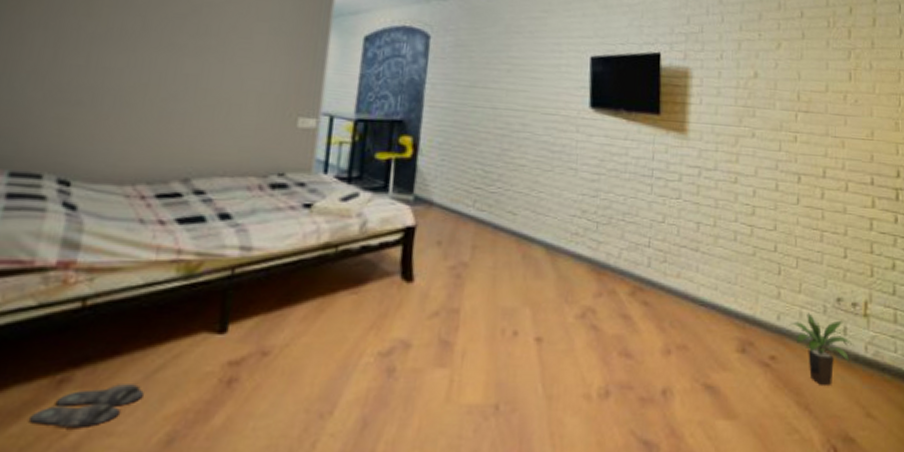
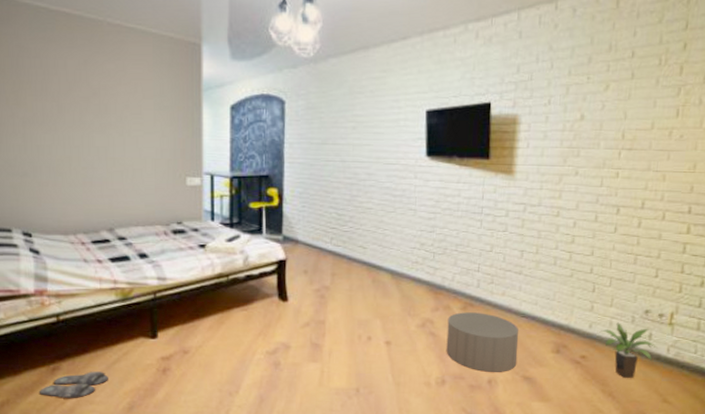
pouf: none [611,298,698,379] -> present [446,312,519,372]

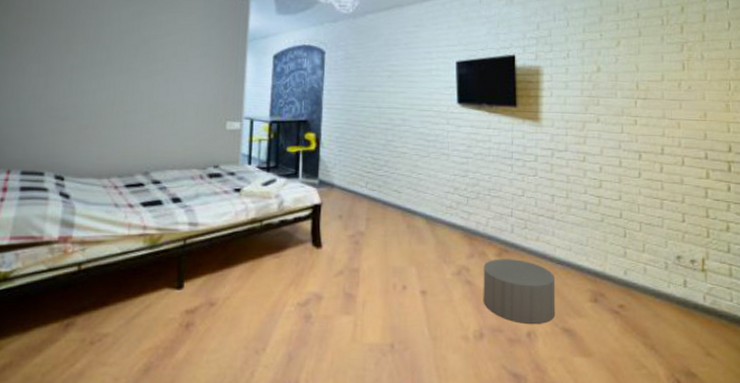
slippers: present [40,371,108,399] -> none [48,327,126,360]
potted plant: present [599,322,658,378] -> none [635,269,694,329]

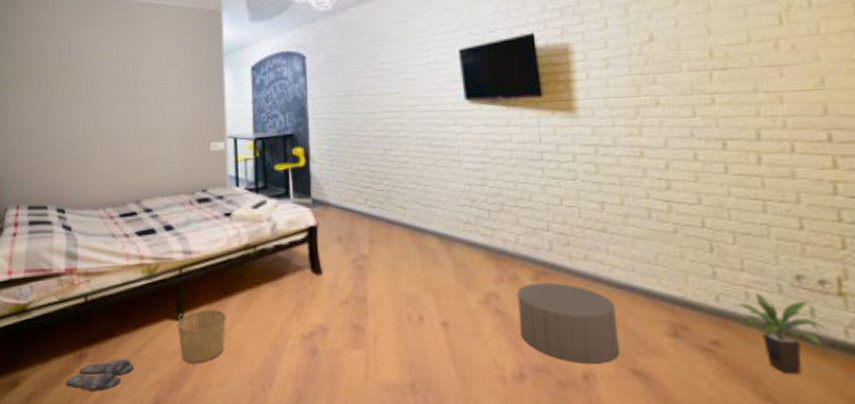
slippers: none [48,327,126,360] -> present [66,359,134,391]
basket: none [176,279,227,331] -> present [177,309,226,365]
potted plant: none [635,269,694,329] -> present [732,293,828,374]

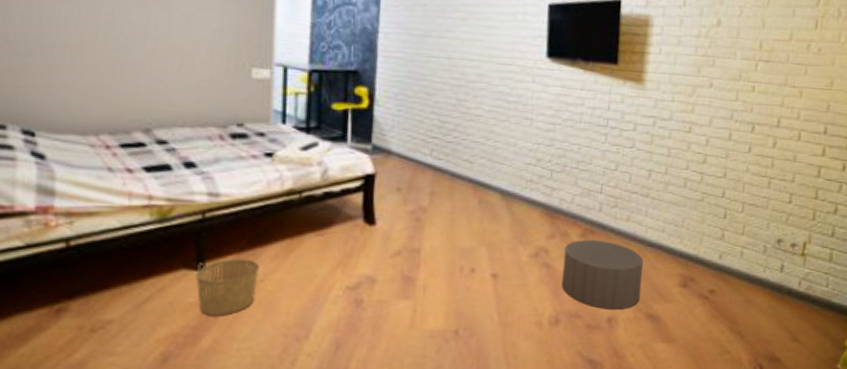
slippers: present [66,359,134,391] -> none [37,313,135,350]
potted plant: present [732,293,828,374] -> none [729,252,789,314]

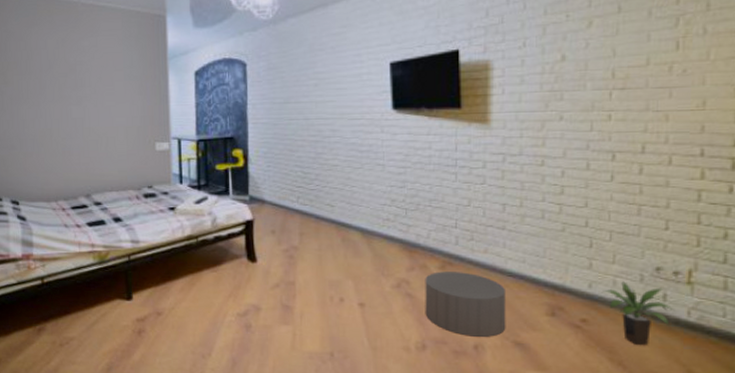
basket: present [196,258,259,318] -> none [126,291,171,337]
potted plant: none [729,252,789,314] -> present [601,281,675,345]

